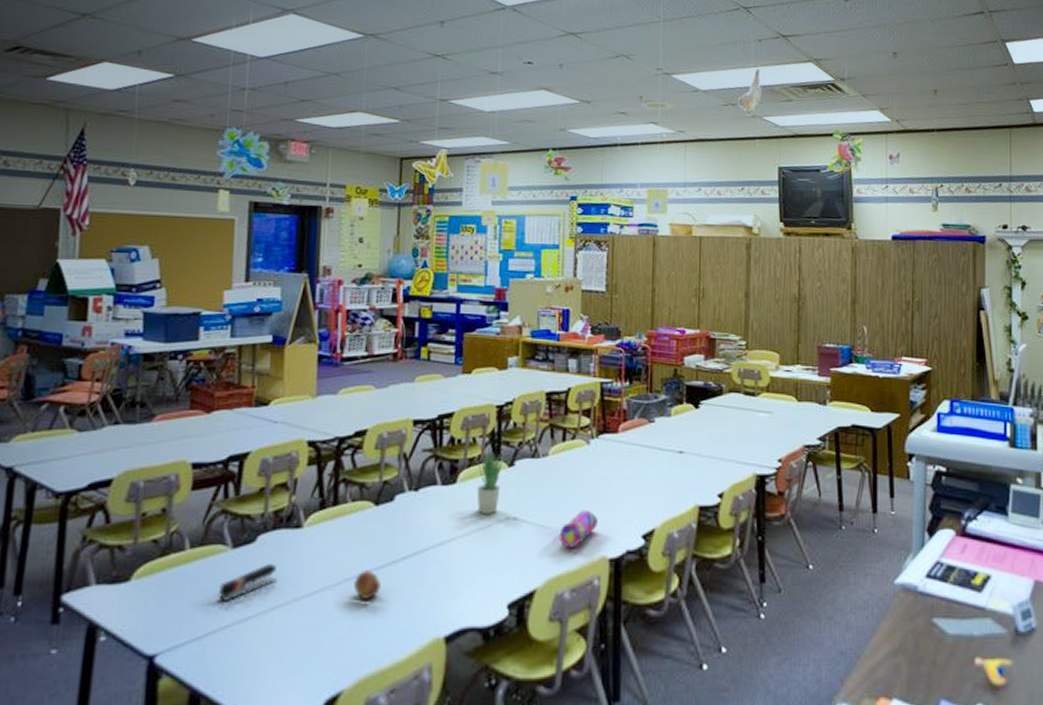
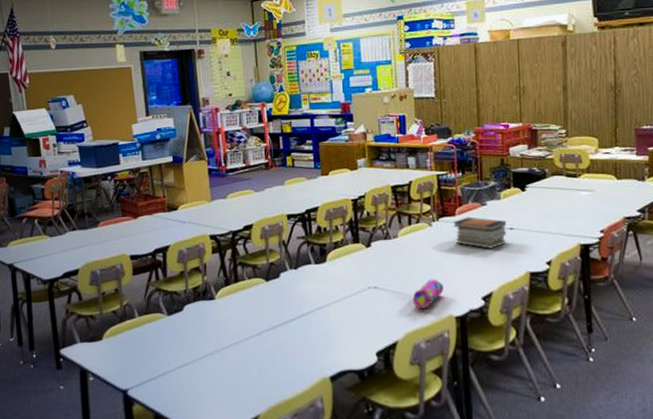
stapler: present [219,564,277,601] -> none [163,326,202,353]
apple: present [354,569,381,599] -> none [258,328,278,350]
potted plant: present [476,447,504,514] -> none [342,233,362,285]
book stack: none [615,435,676,475] -> present [453,217,507,249]

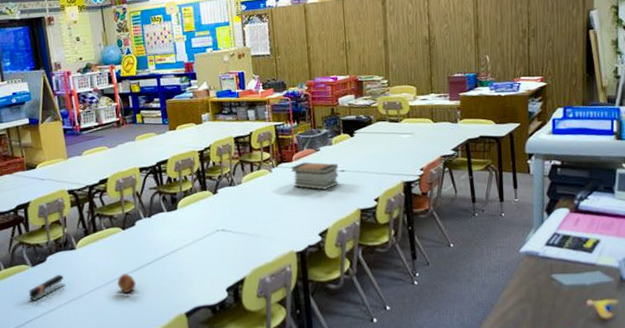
stapler: none [163,326,202,353] -> present [29,274,65,301]
apple: none [258,328,278,350] -> present [117,273,136,293]
pencil case: present [412,279,444,309] -> none [257,219,285,247]

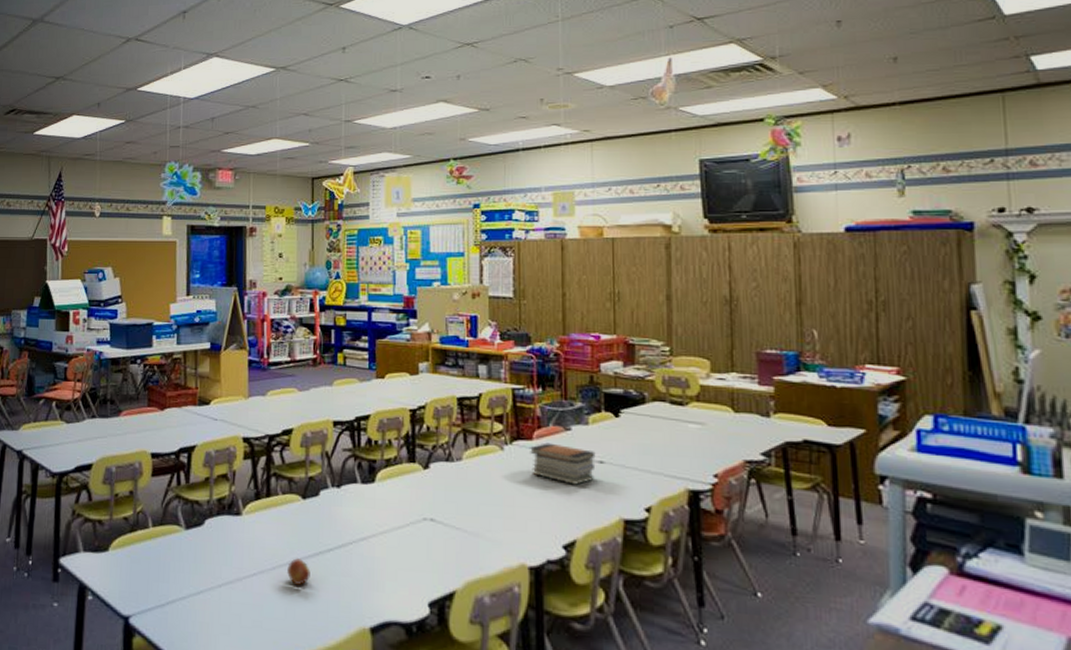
stapler: present [29,274,65,301] -> none [176,545,222,575]

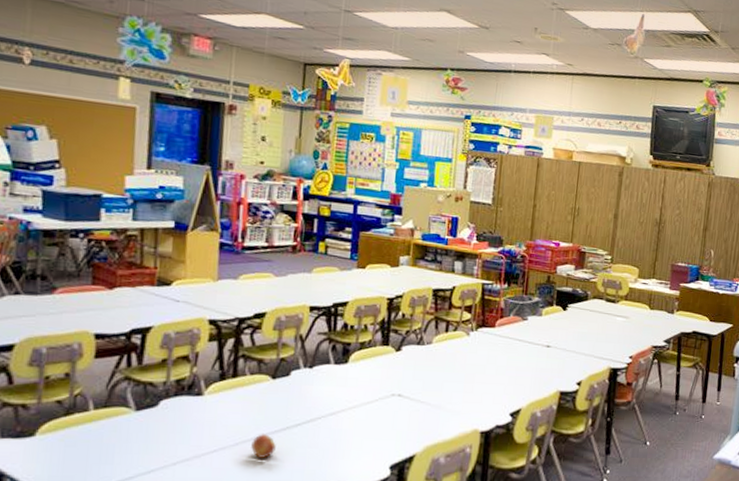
book stack: present [530,442,596,485] -> none [491,330,545,365]

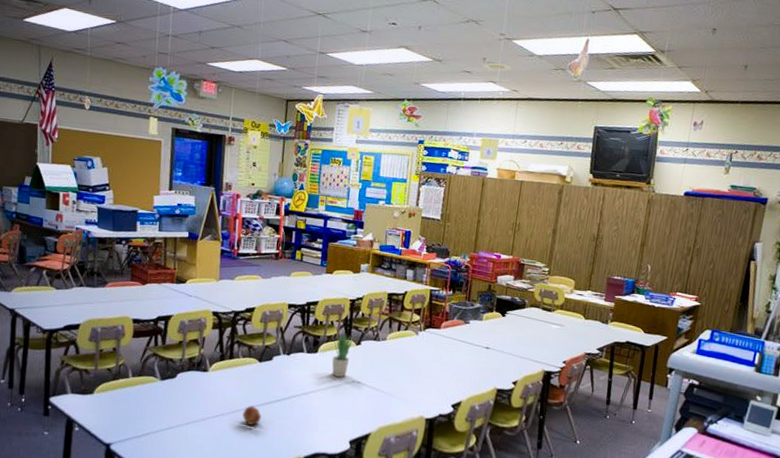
potted plant: none [366,334,392,390] -> present [332,329,353,377]

